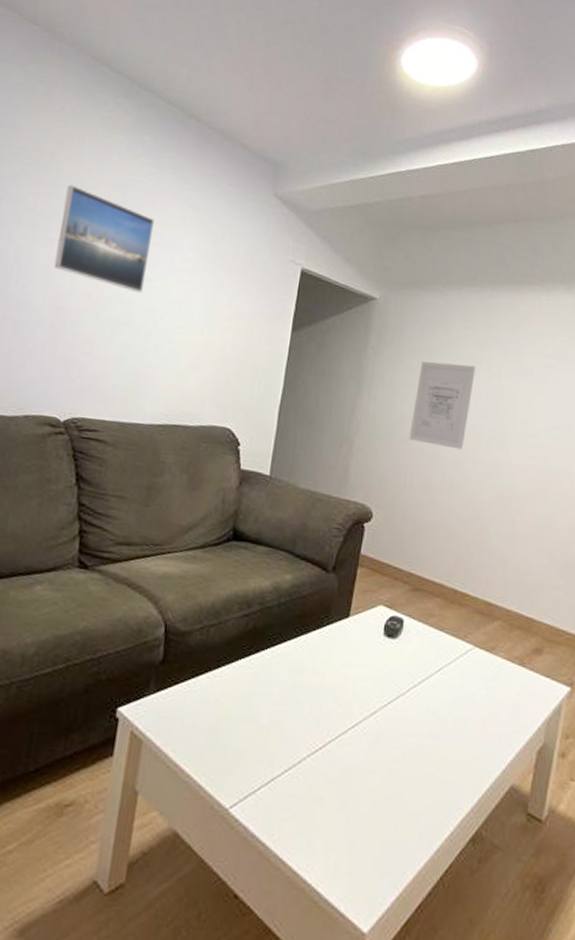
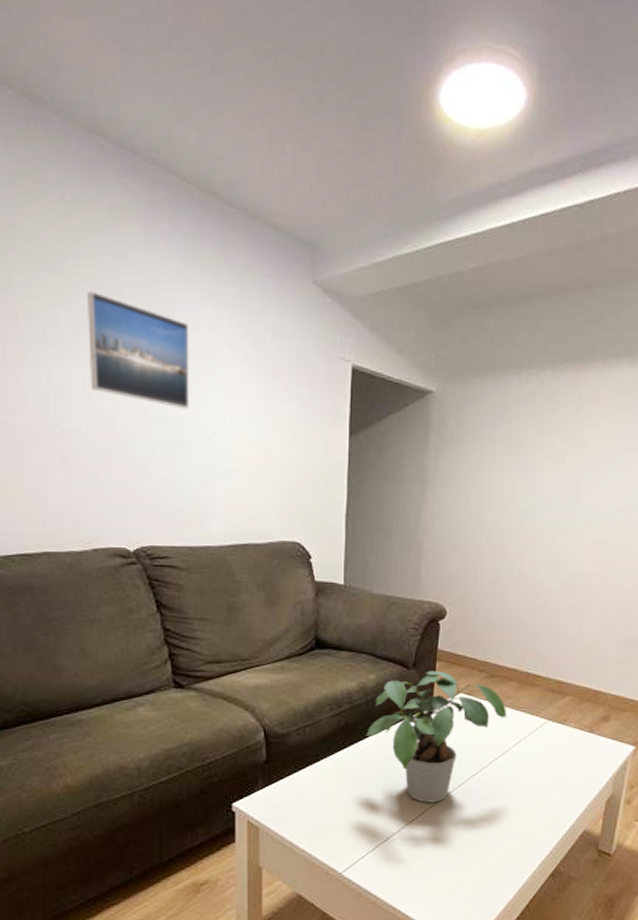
potted plant: none [274,576,430,732] -> present [366,671,507,803]
wall art: present [409,361,476,450] -> none [476,454,539,541]

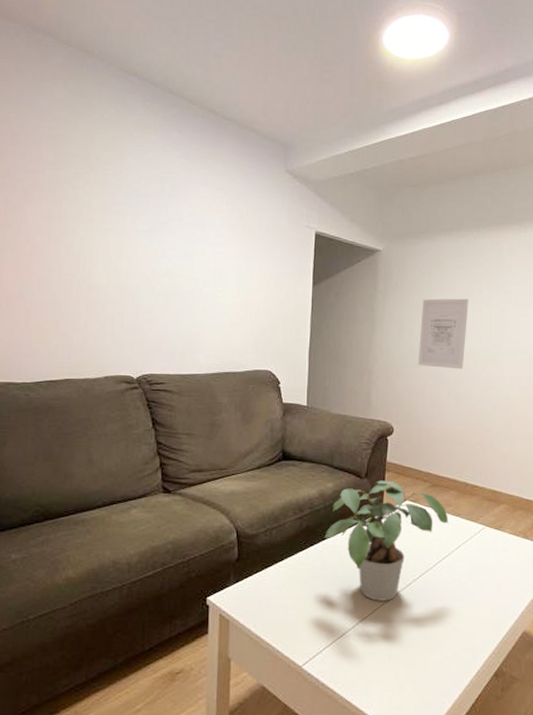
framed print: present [87,290,190,410] -> none [112,181,189,267]
wall art: none [476,454,539,541] -> present [418,298,469,370]

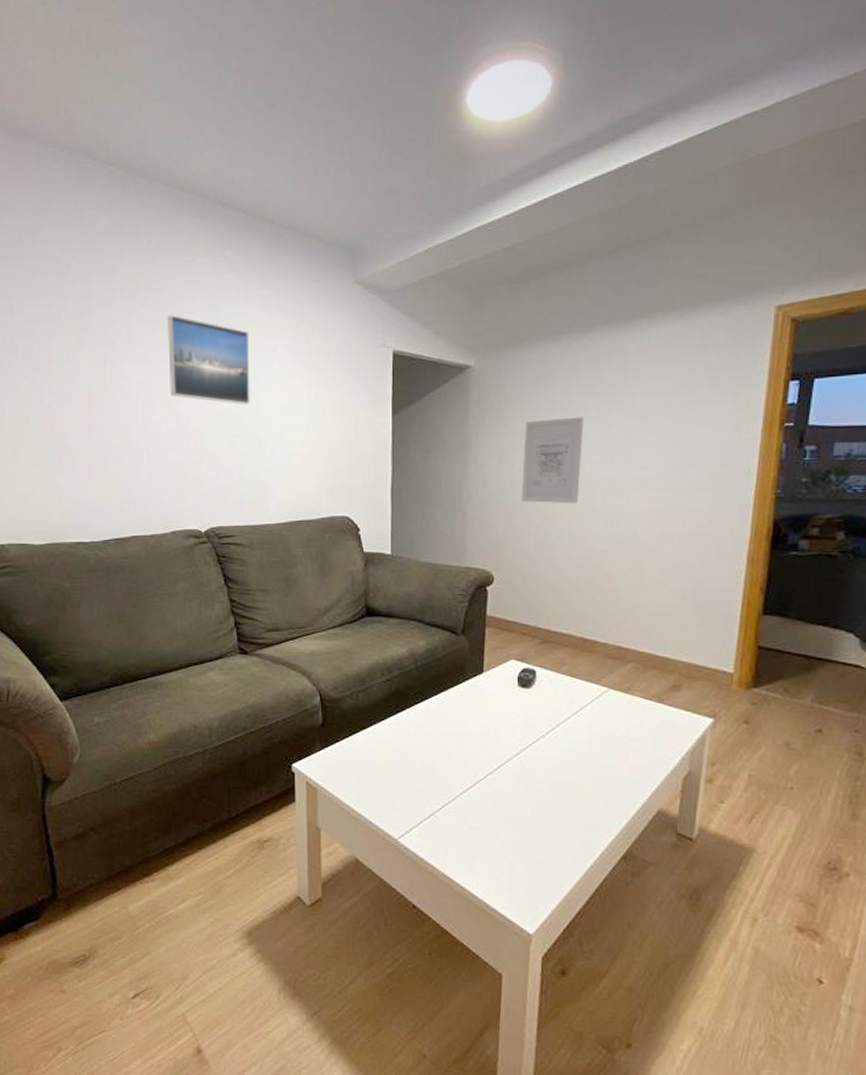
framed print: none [112,181,189,267] -> present [168,314,250,405]
potted plant: present [324,480,449,601] -> none [417,637,564,772]

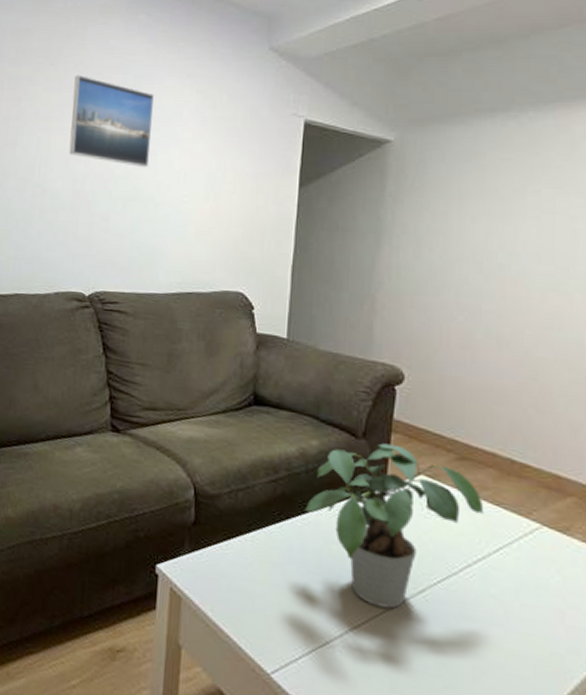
potted plant: none [417,637,564,772] -> present [305,443,484,609]
wall art: present [521,417,584,504] -> none [441,202,520,300]

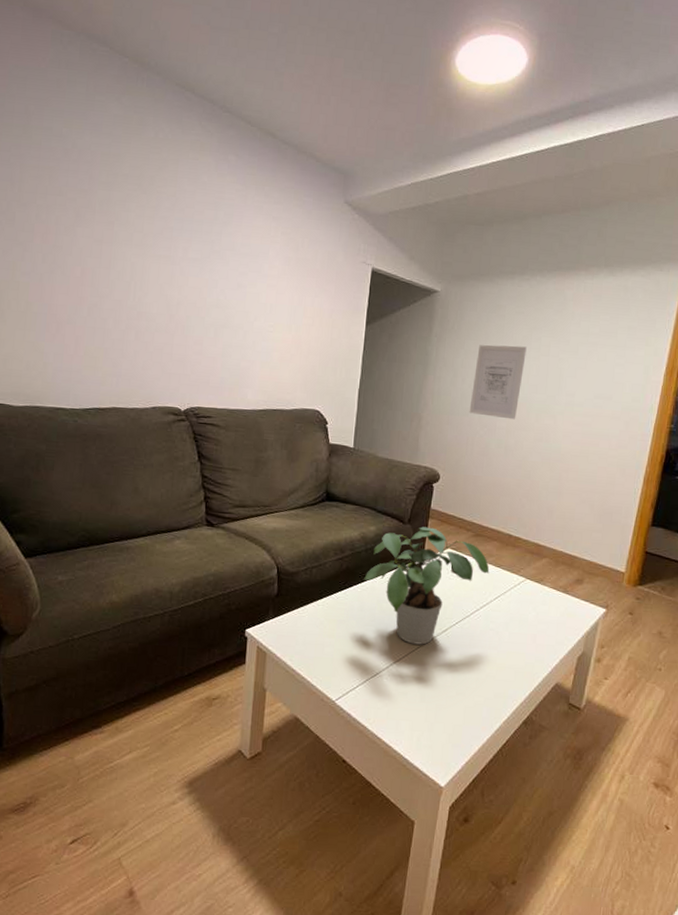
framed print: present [69,74,154,168] -> none [163,205,243,299]
wall art: none [441,202,520,300] -> present [469,345,527,420]

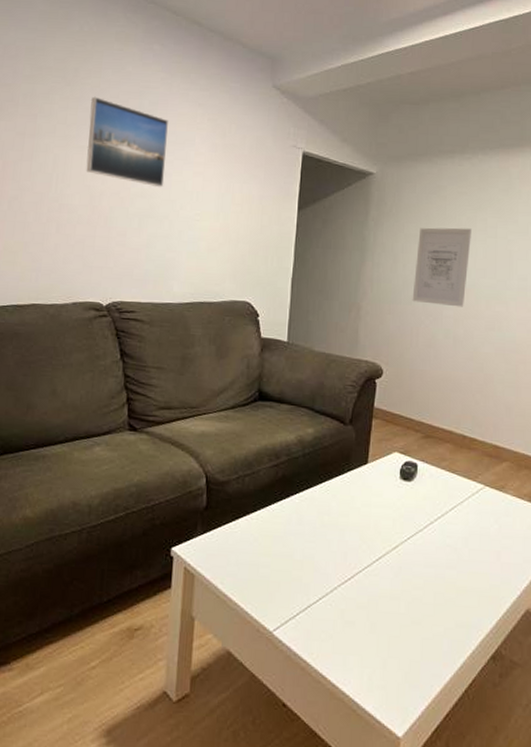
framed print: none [163,205,243,299] -> present [86,96,168,188]
potted plant: present [364,526,490,645] -> none [302,428,443,565]

